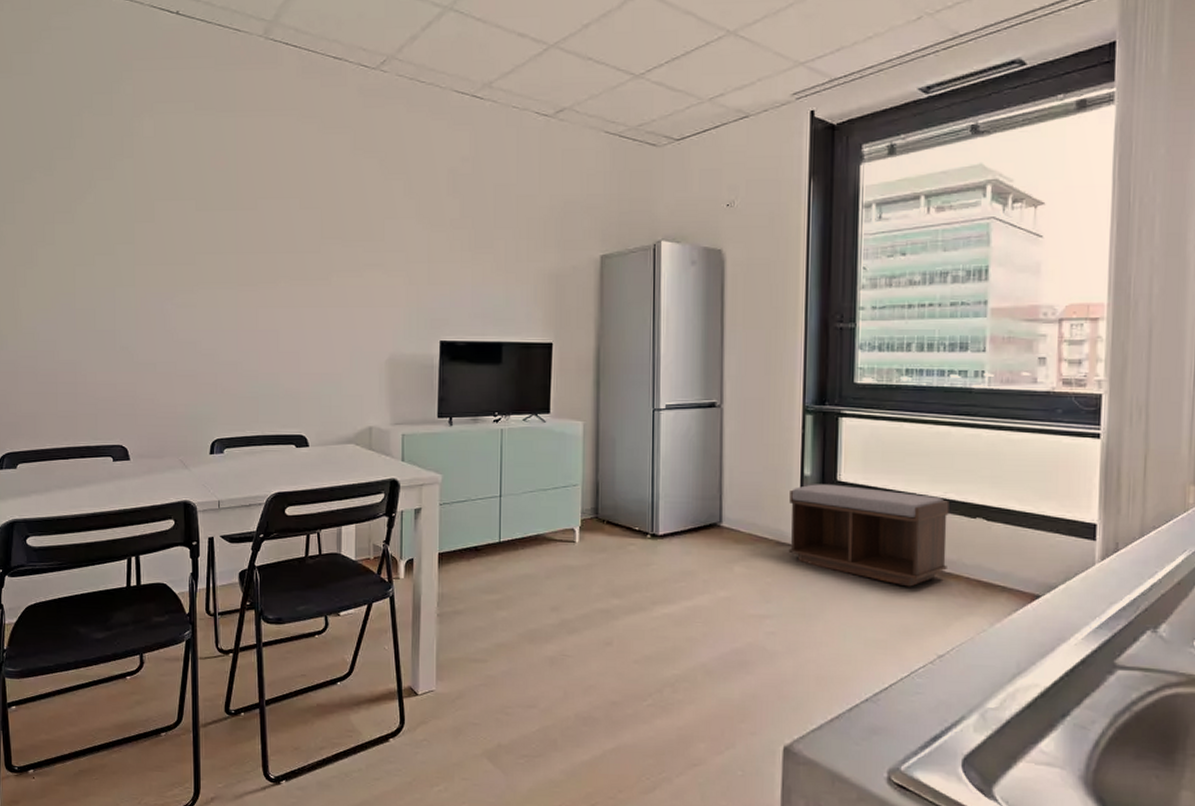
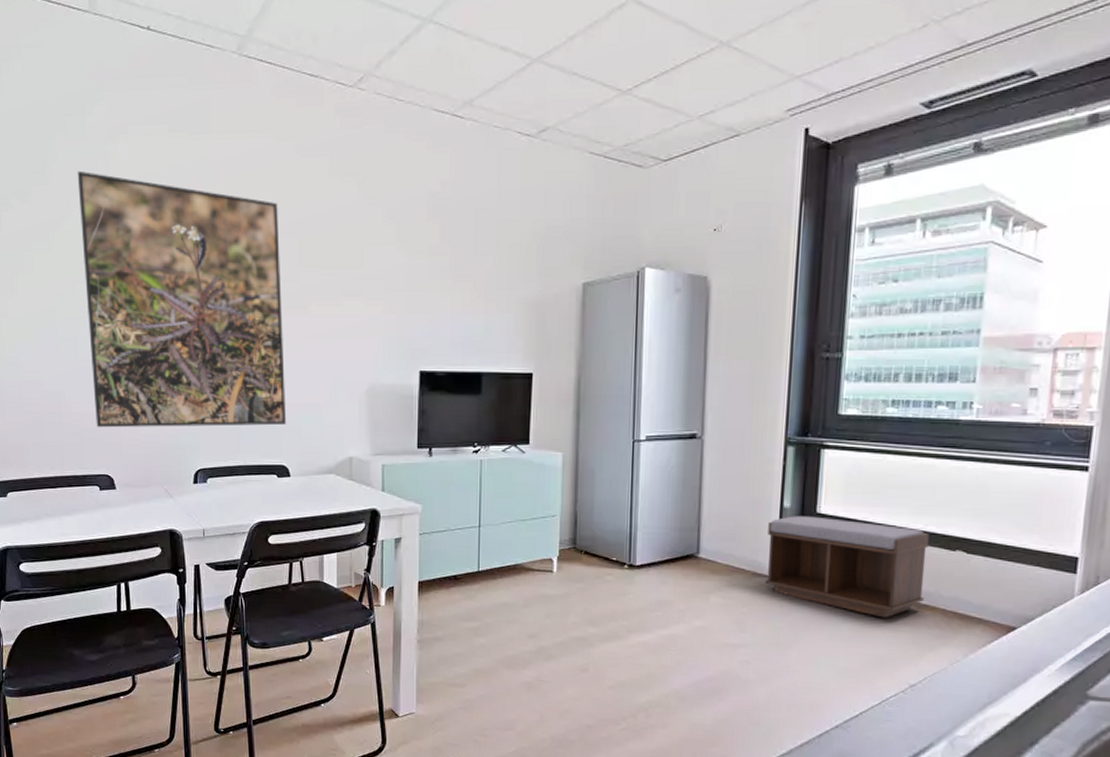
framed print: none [102,146,305,398] -> present [77,170,286,428]

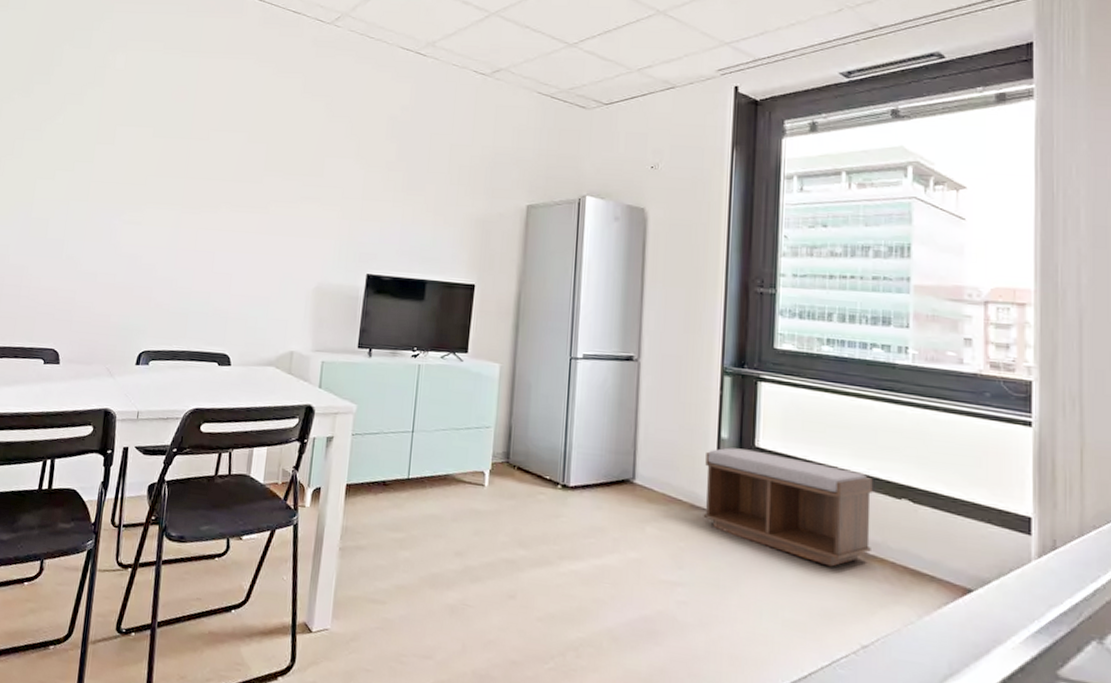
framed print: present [77,170,286,428] -> none [52,74,252,315]

